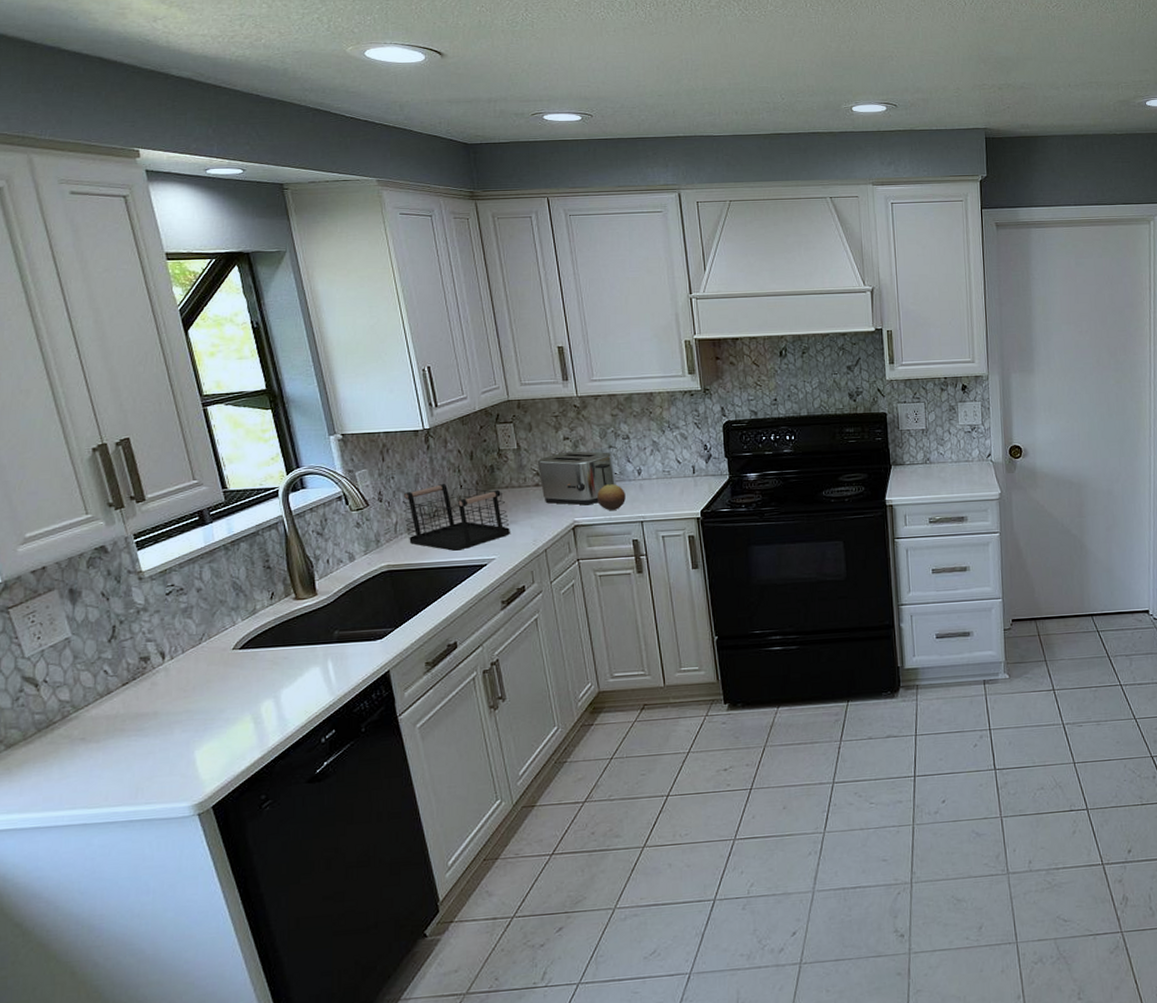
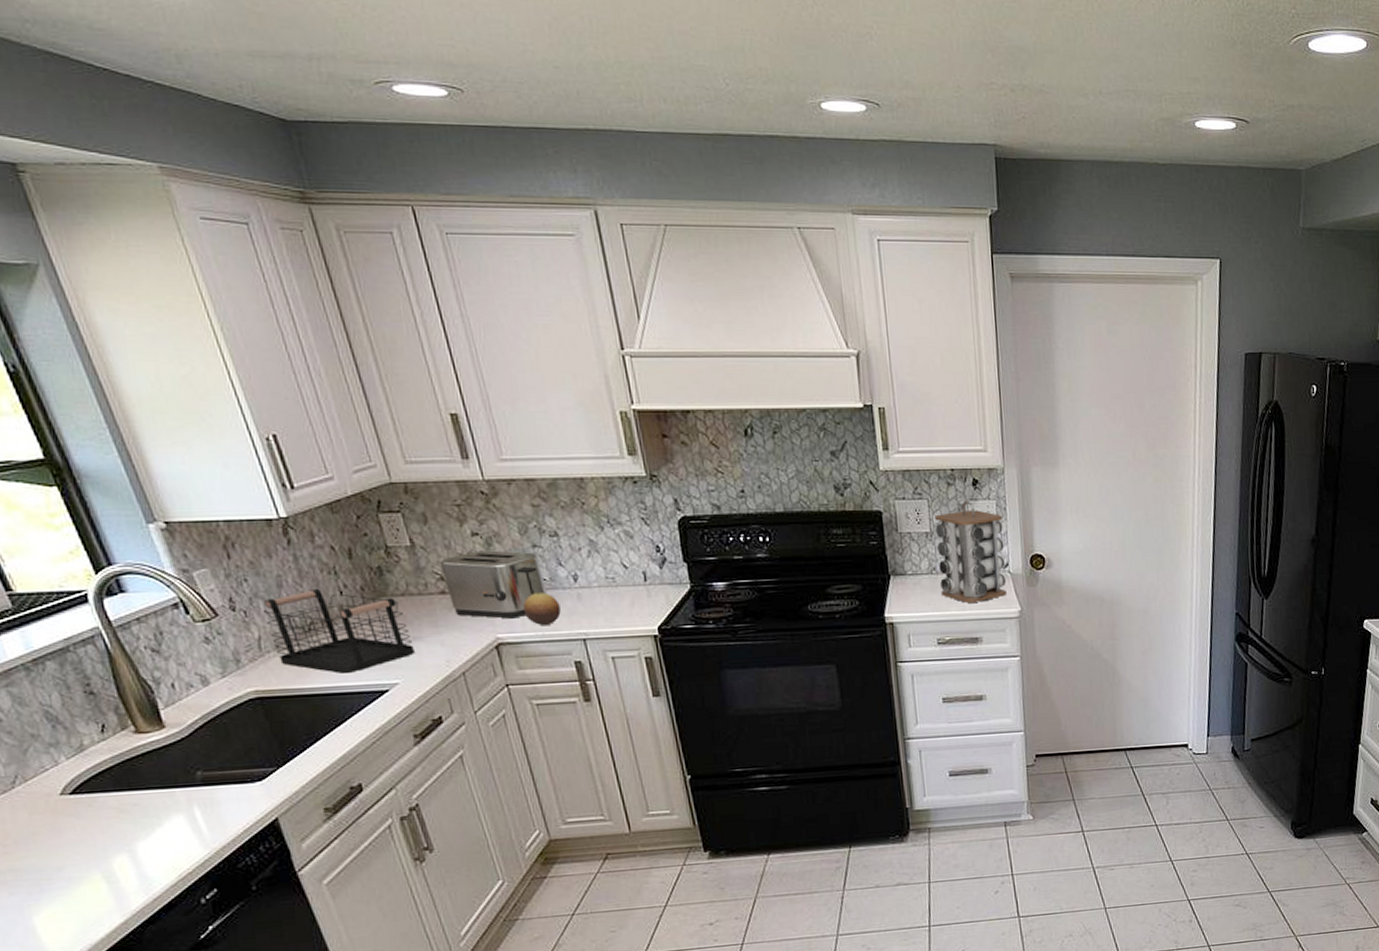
spice rack: none [930,402,989,487] -> present [935,500,1007,603]

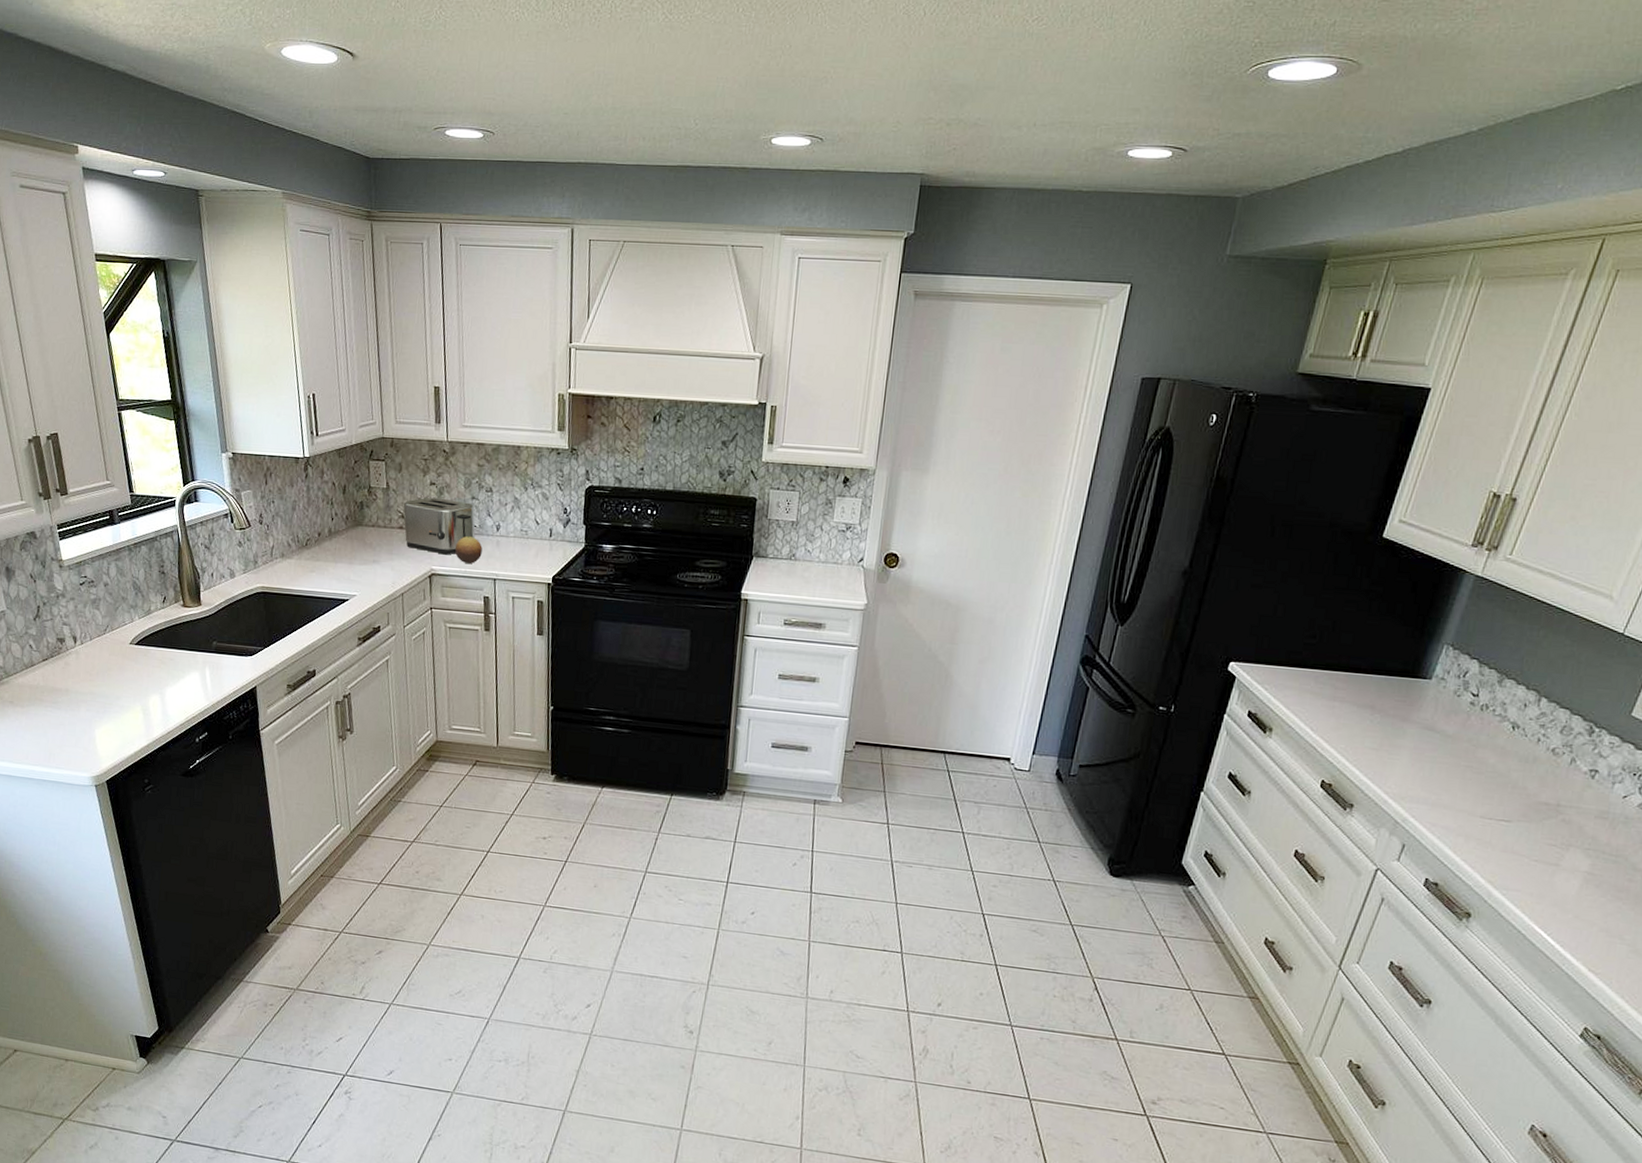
dish rack: present [262,588,415,673] -> none [279,513,373,582]
spice rack: present [935,500,1007,603] -> none [796,496,865,591]

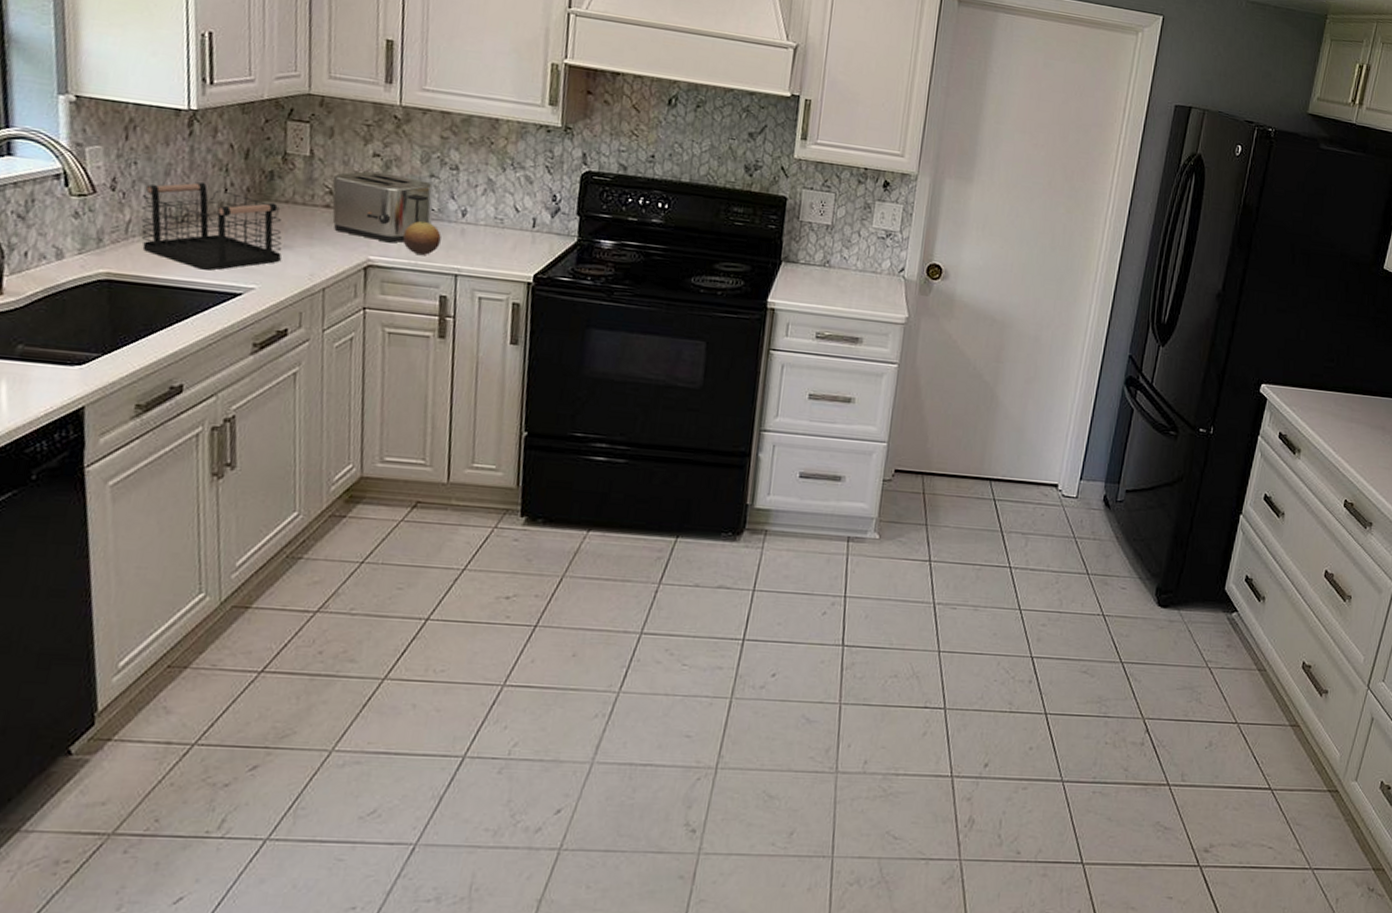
dish rack: none [279,513,373,582] -> present [141,181,283,270]

